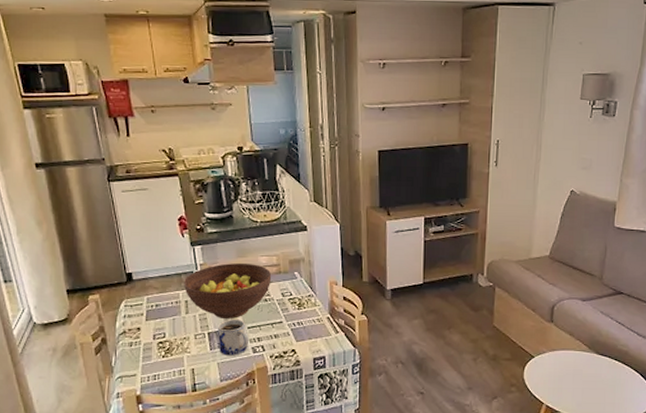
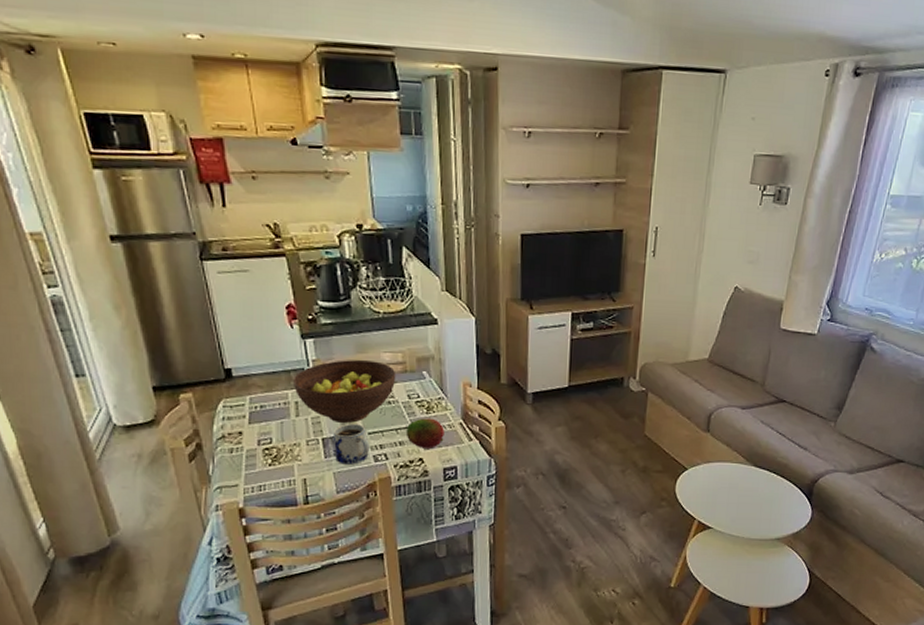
fruit: none [280,313,314,341] -> present [406,418,444,449]

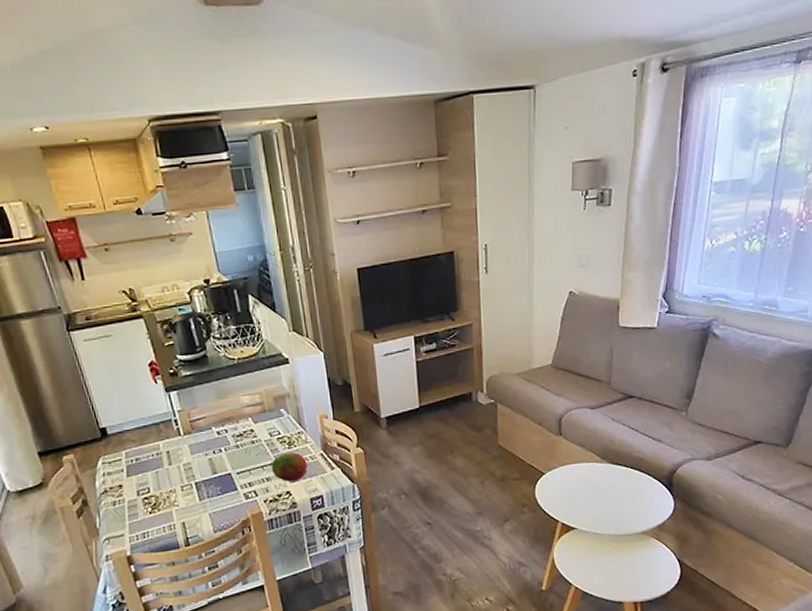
fruit bowl: present [294,360,396,423] -> none [163,404,257,466]
mug: present [334,424,371,465] -> none [205,466,241,505]

